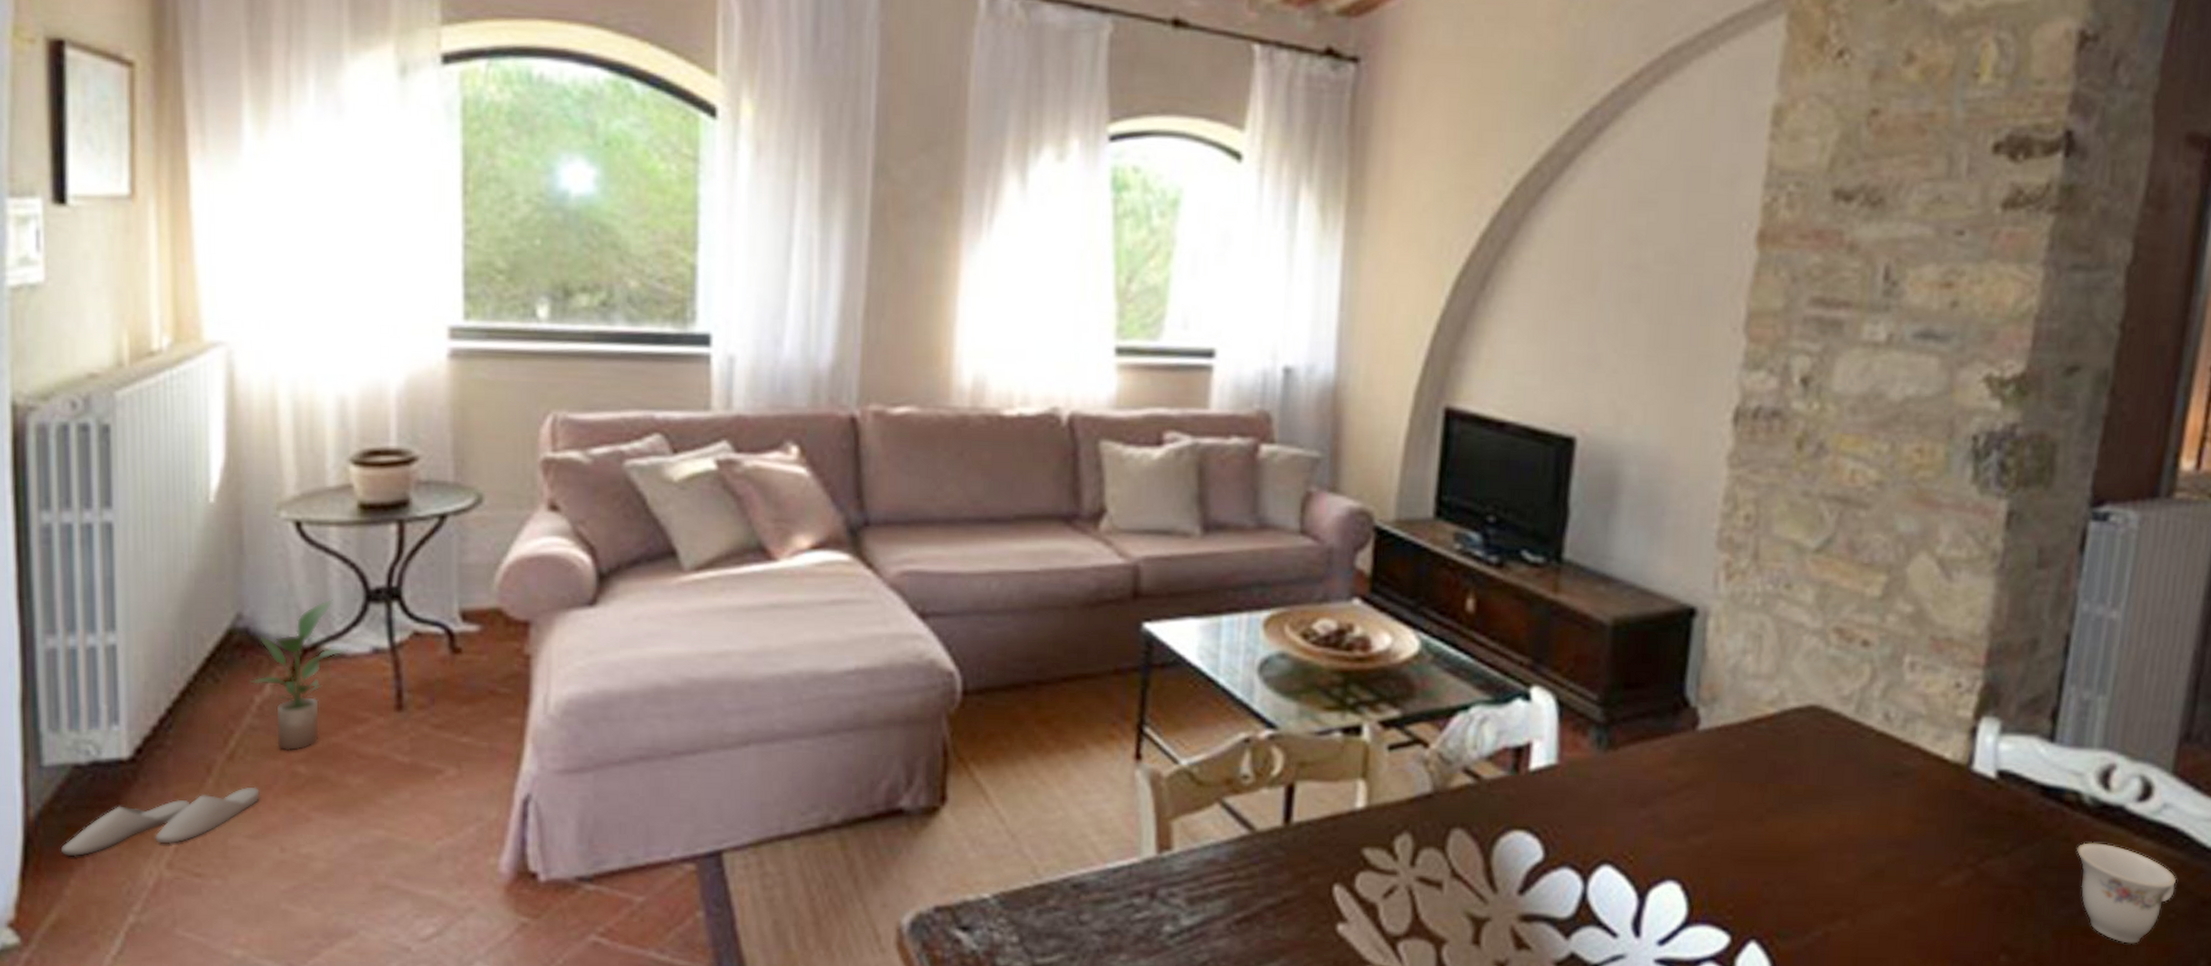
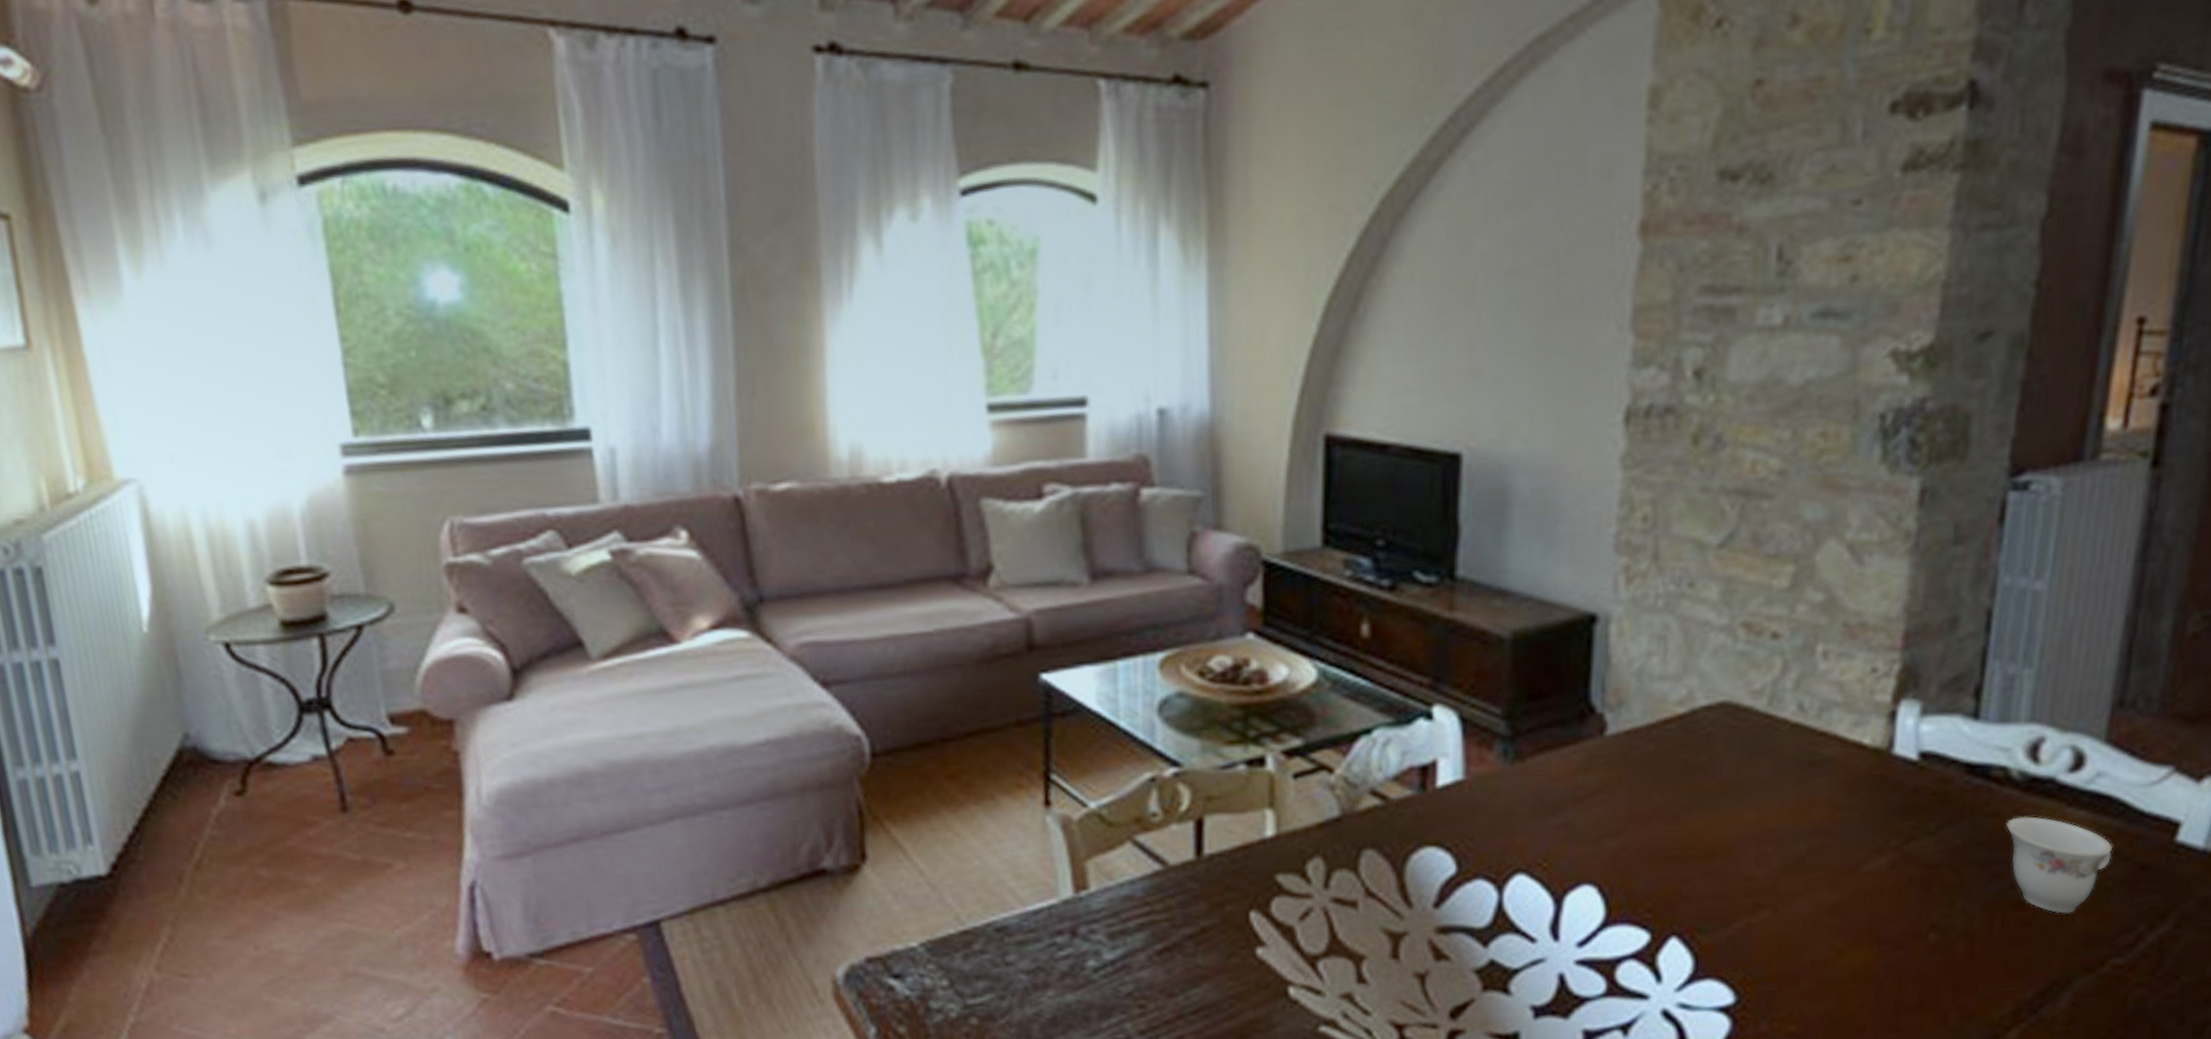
slippers: present [61,787,260,857] -> none [59,892,230,967]
potted plant: present [250,599,348,751] -> none [205,714,290,857]

